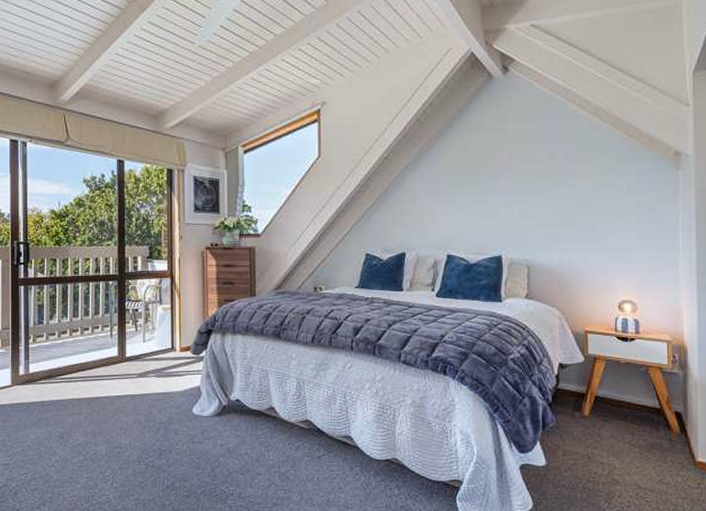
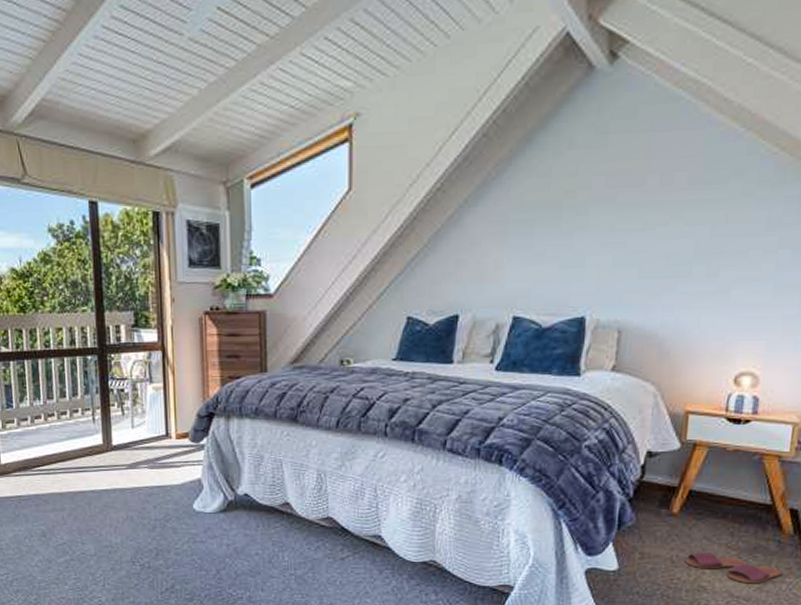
slippers: none [598,449,677,477] -> present [684,552,783,584]

